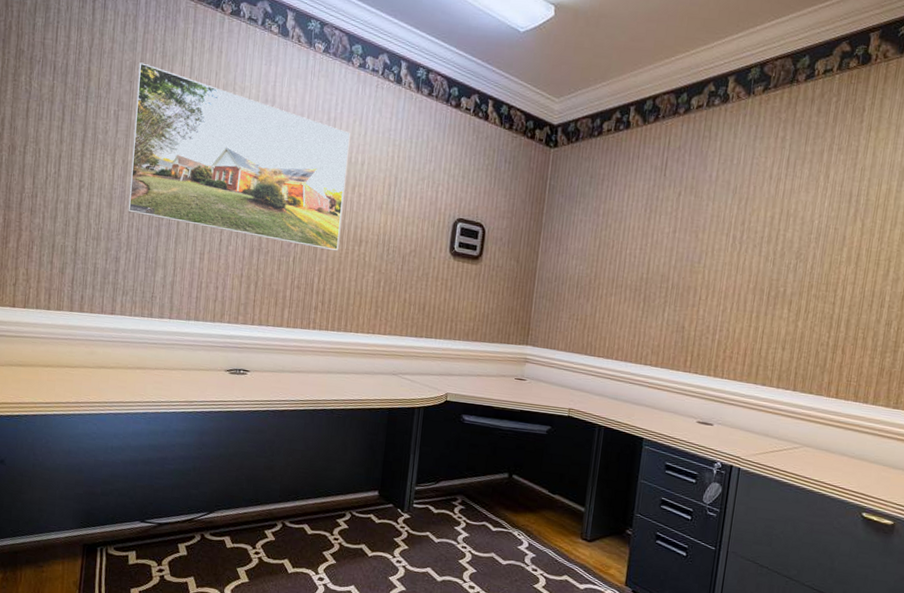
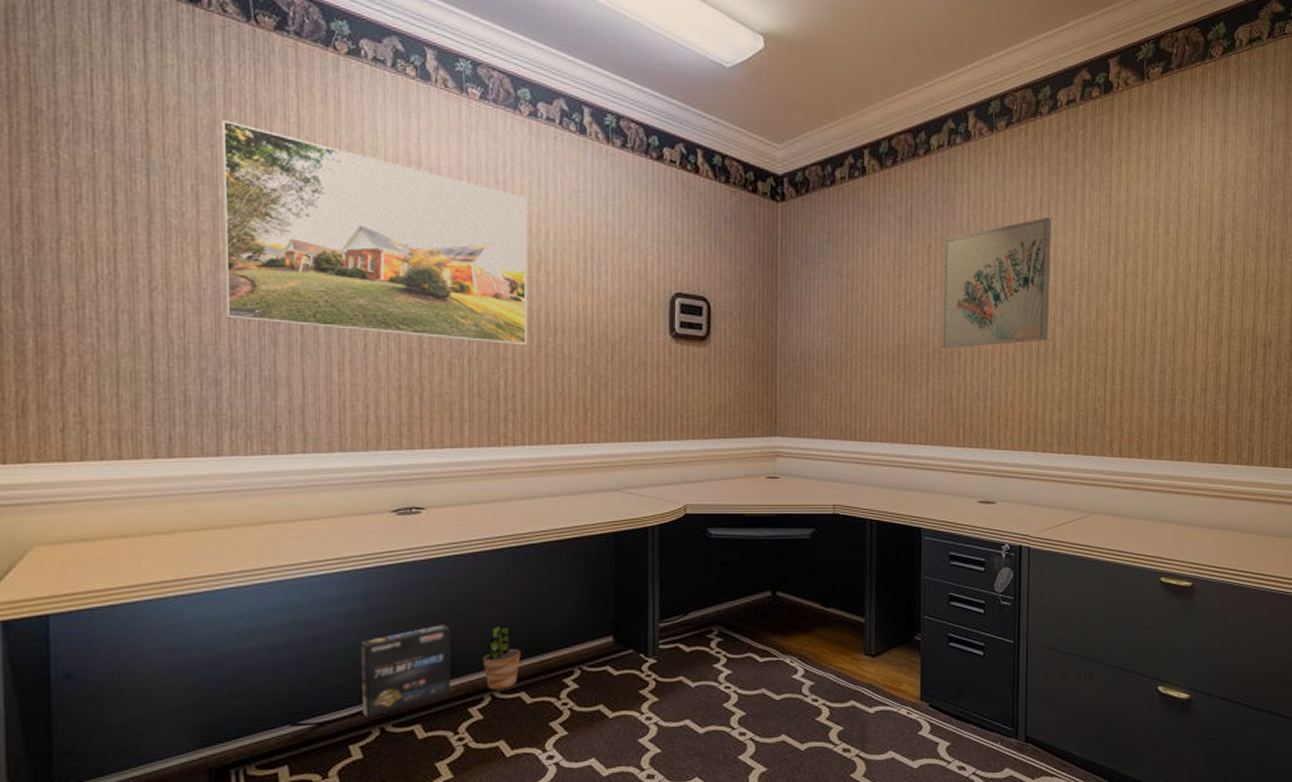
box: none [190,462,258,527] -> present [360,625,451,719]
potted plant: none [279,467,308,520] -> present [483,622,521,690]
wall art: none [679,174,797,287] -> present [941,217,1052,348]

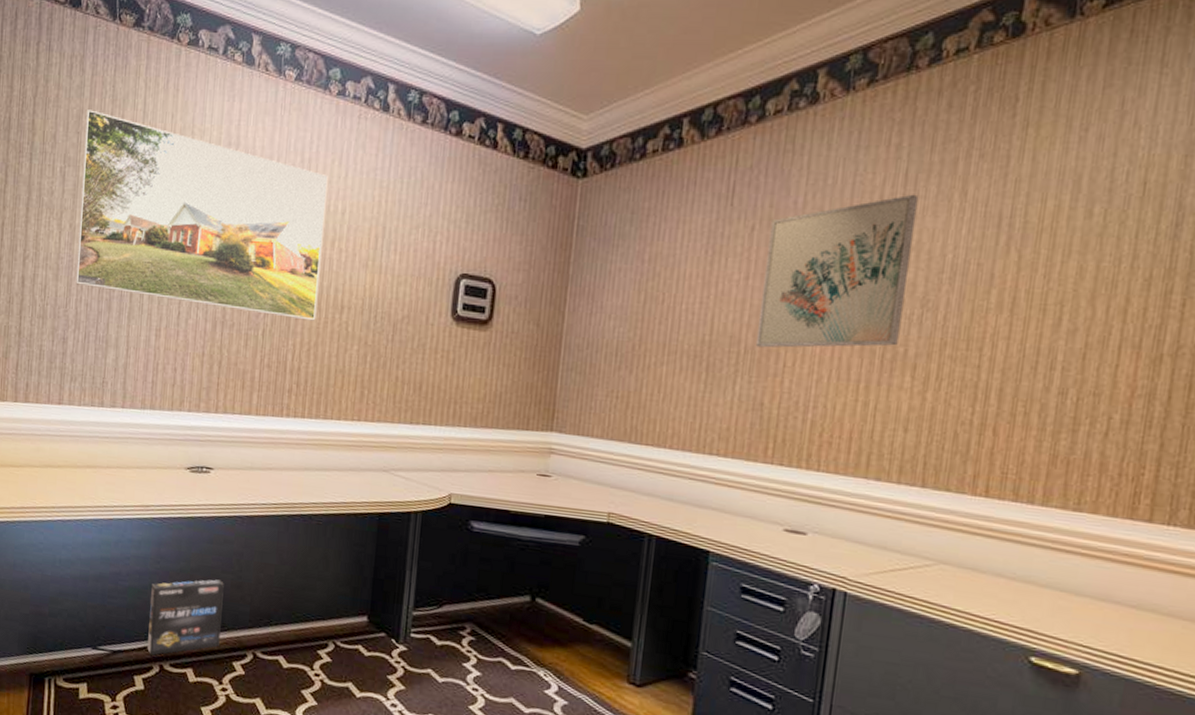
potted plant: present [483,622,521,690] -> none [249,585,283,650]

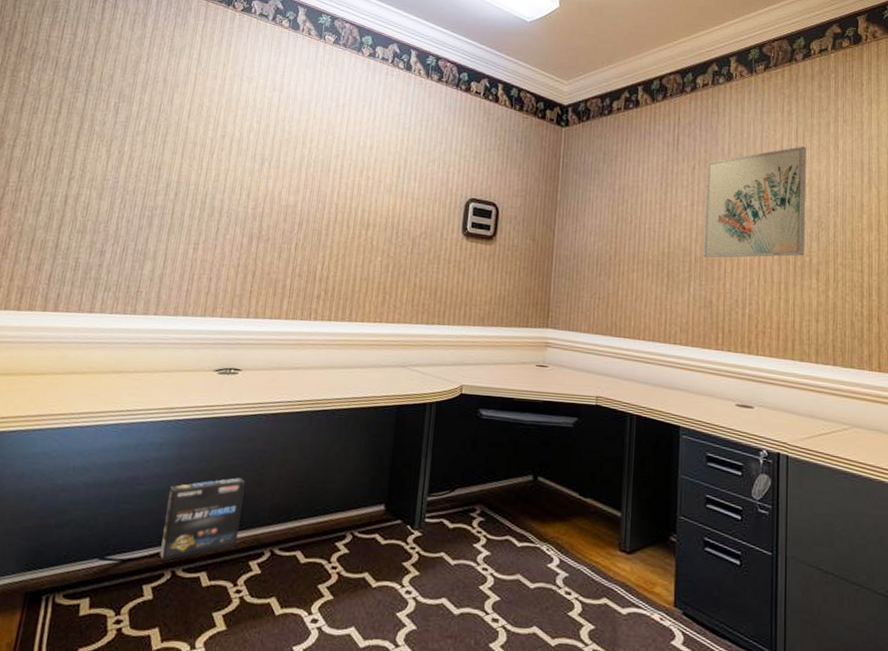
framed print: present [76,110,328,321] -> none [119,56,359,236]

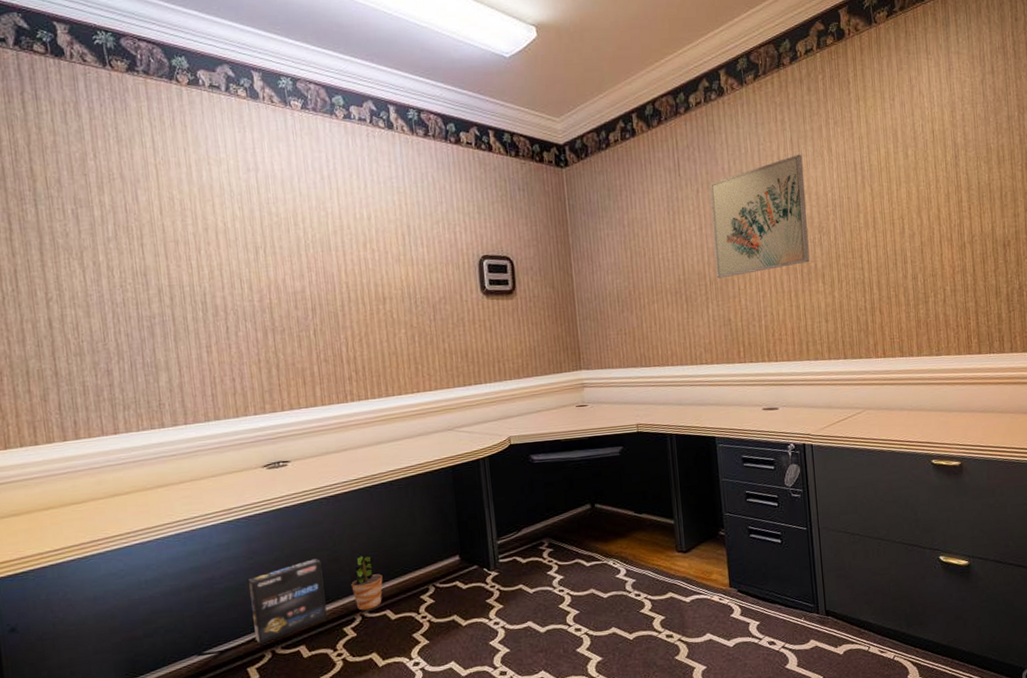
potted plant: none [268,480,302,547] -> present [351,552,383,611]

